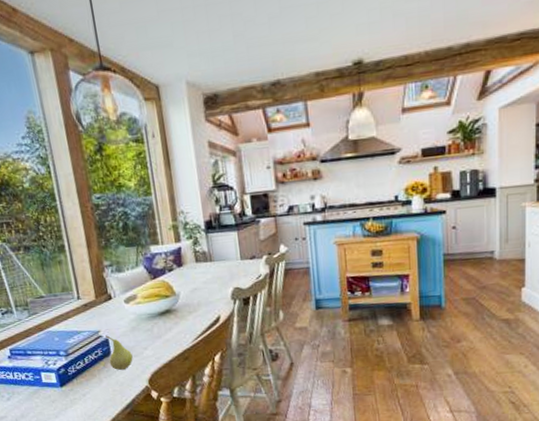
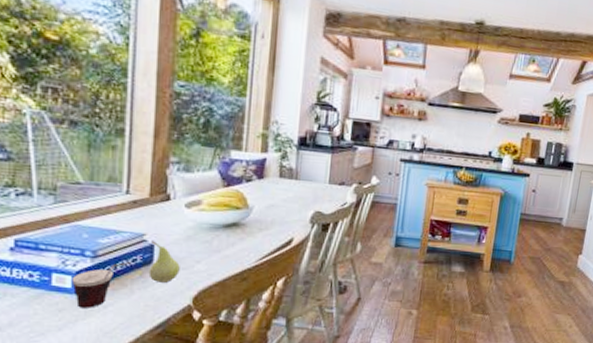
cup: none [55,355,96,398] -> present [71,261,132,308]

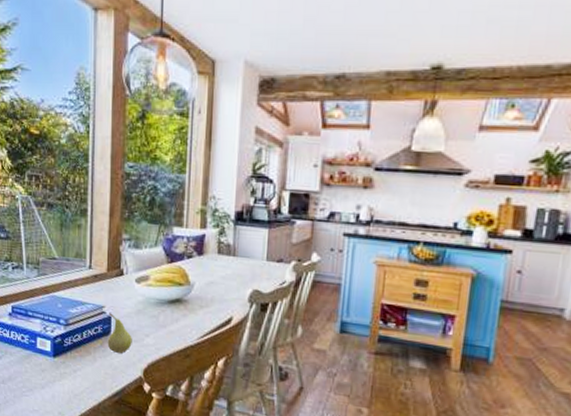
cup: present [71,261,132,308] -> none [50,331,95,371]

